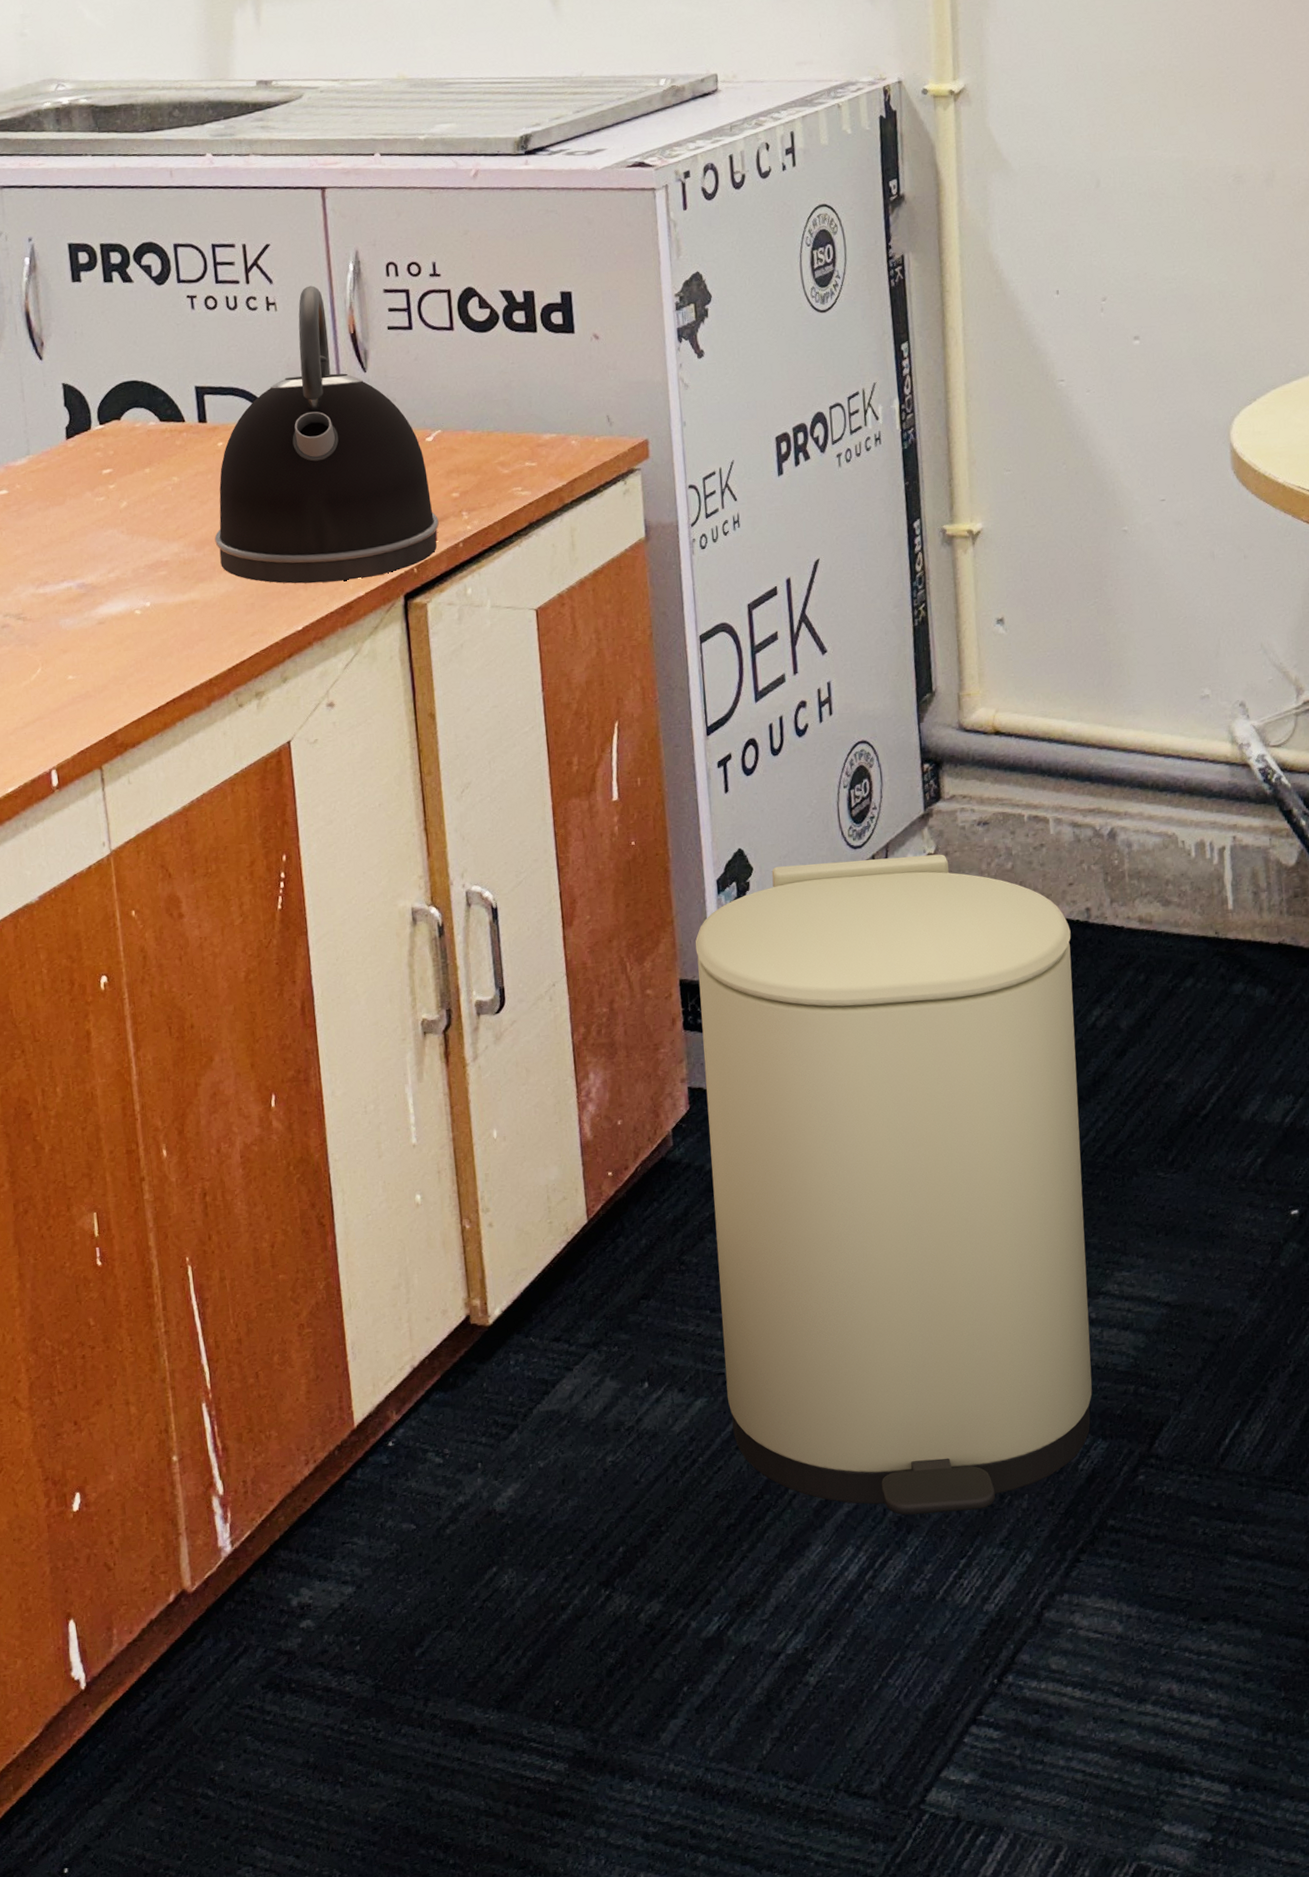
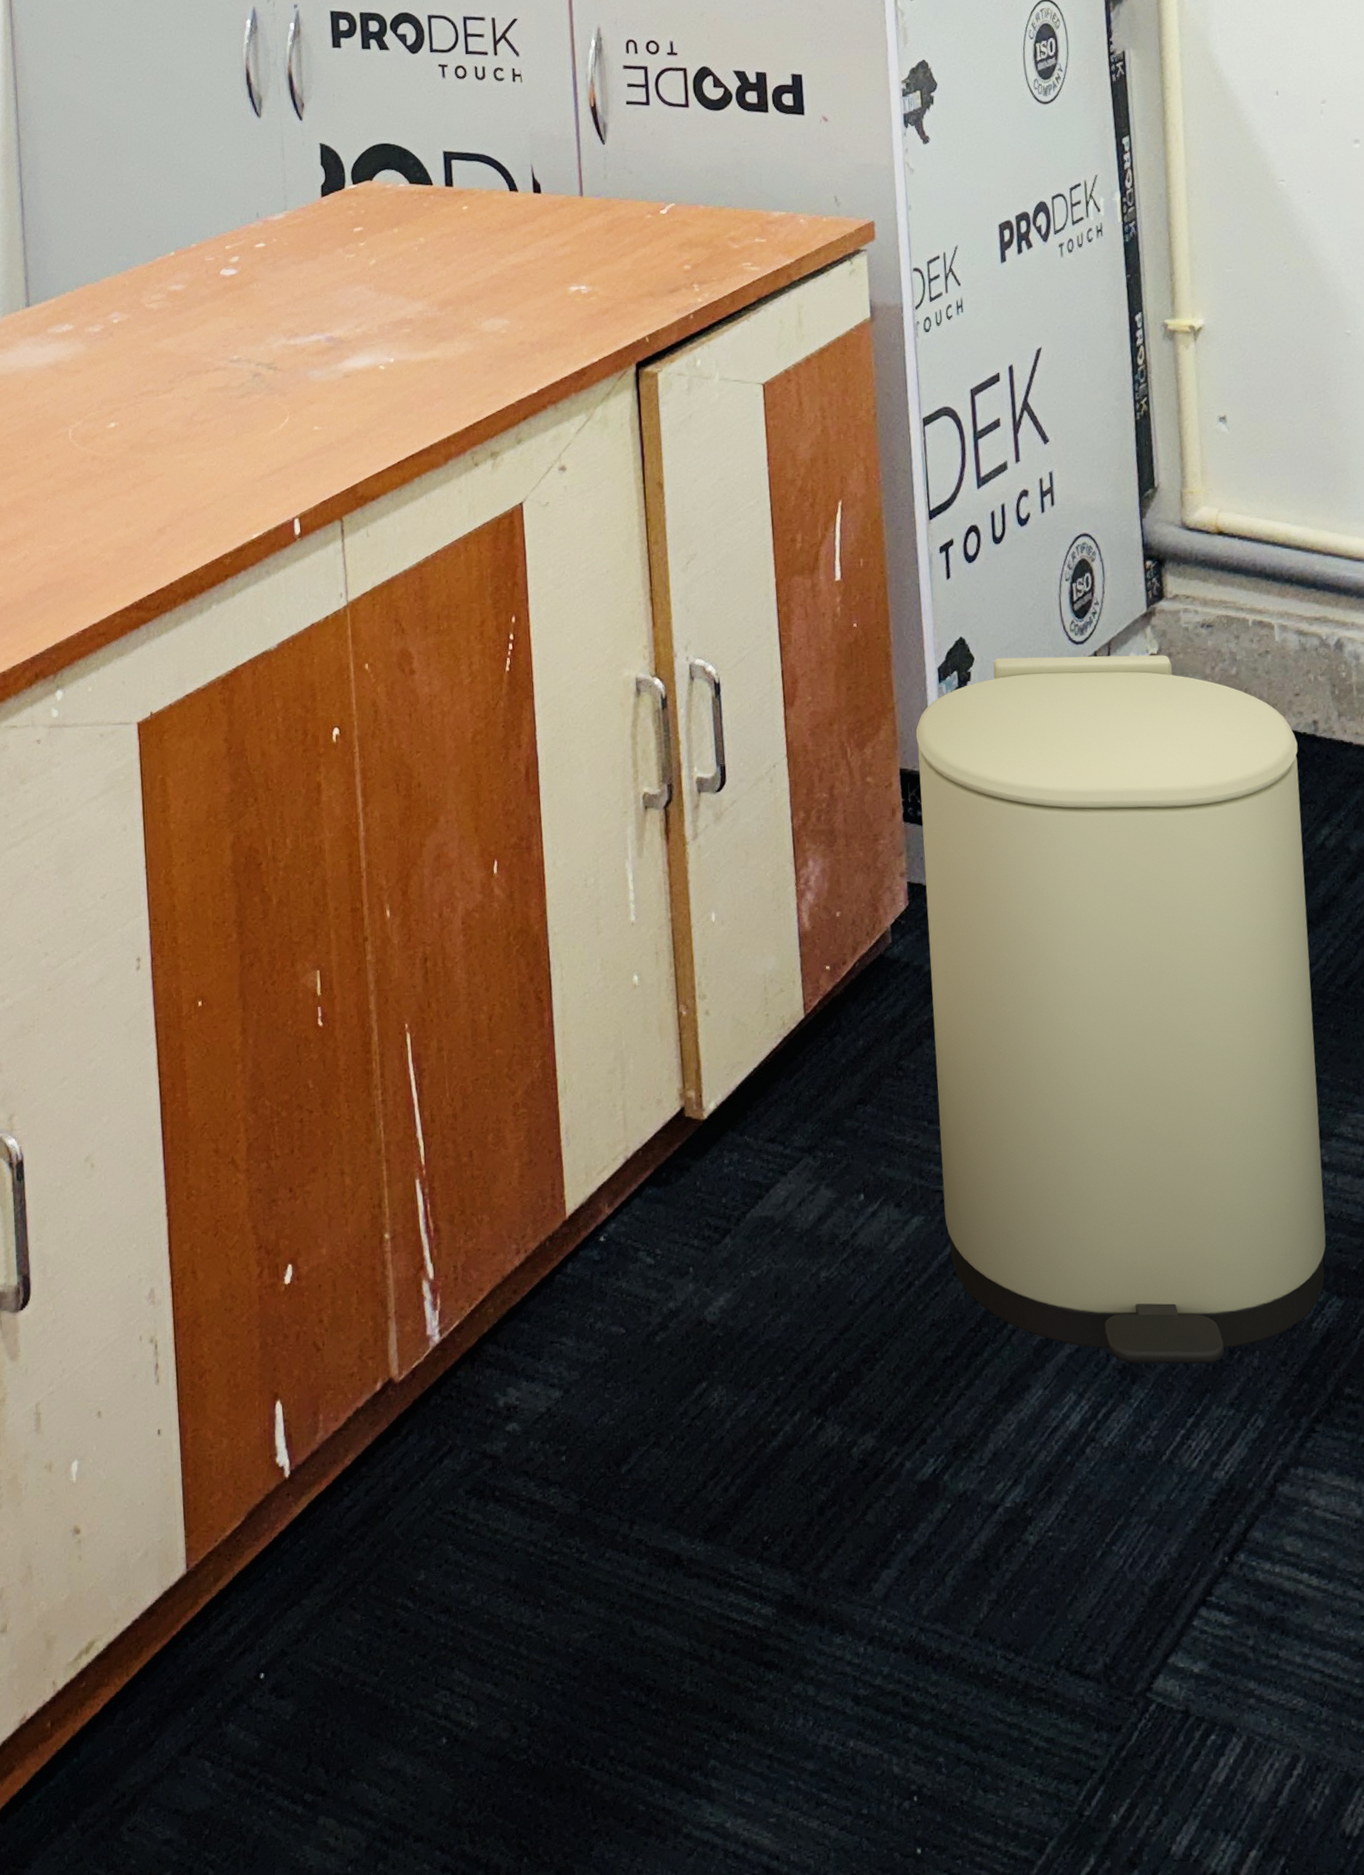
kettle: present [214,285,439,584] -> none [457,59,671,348]

